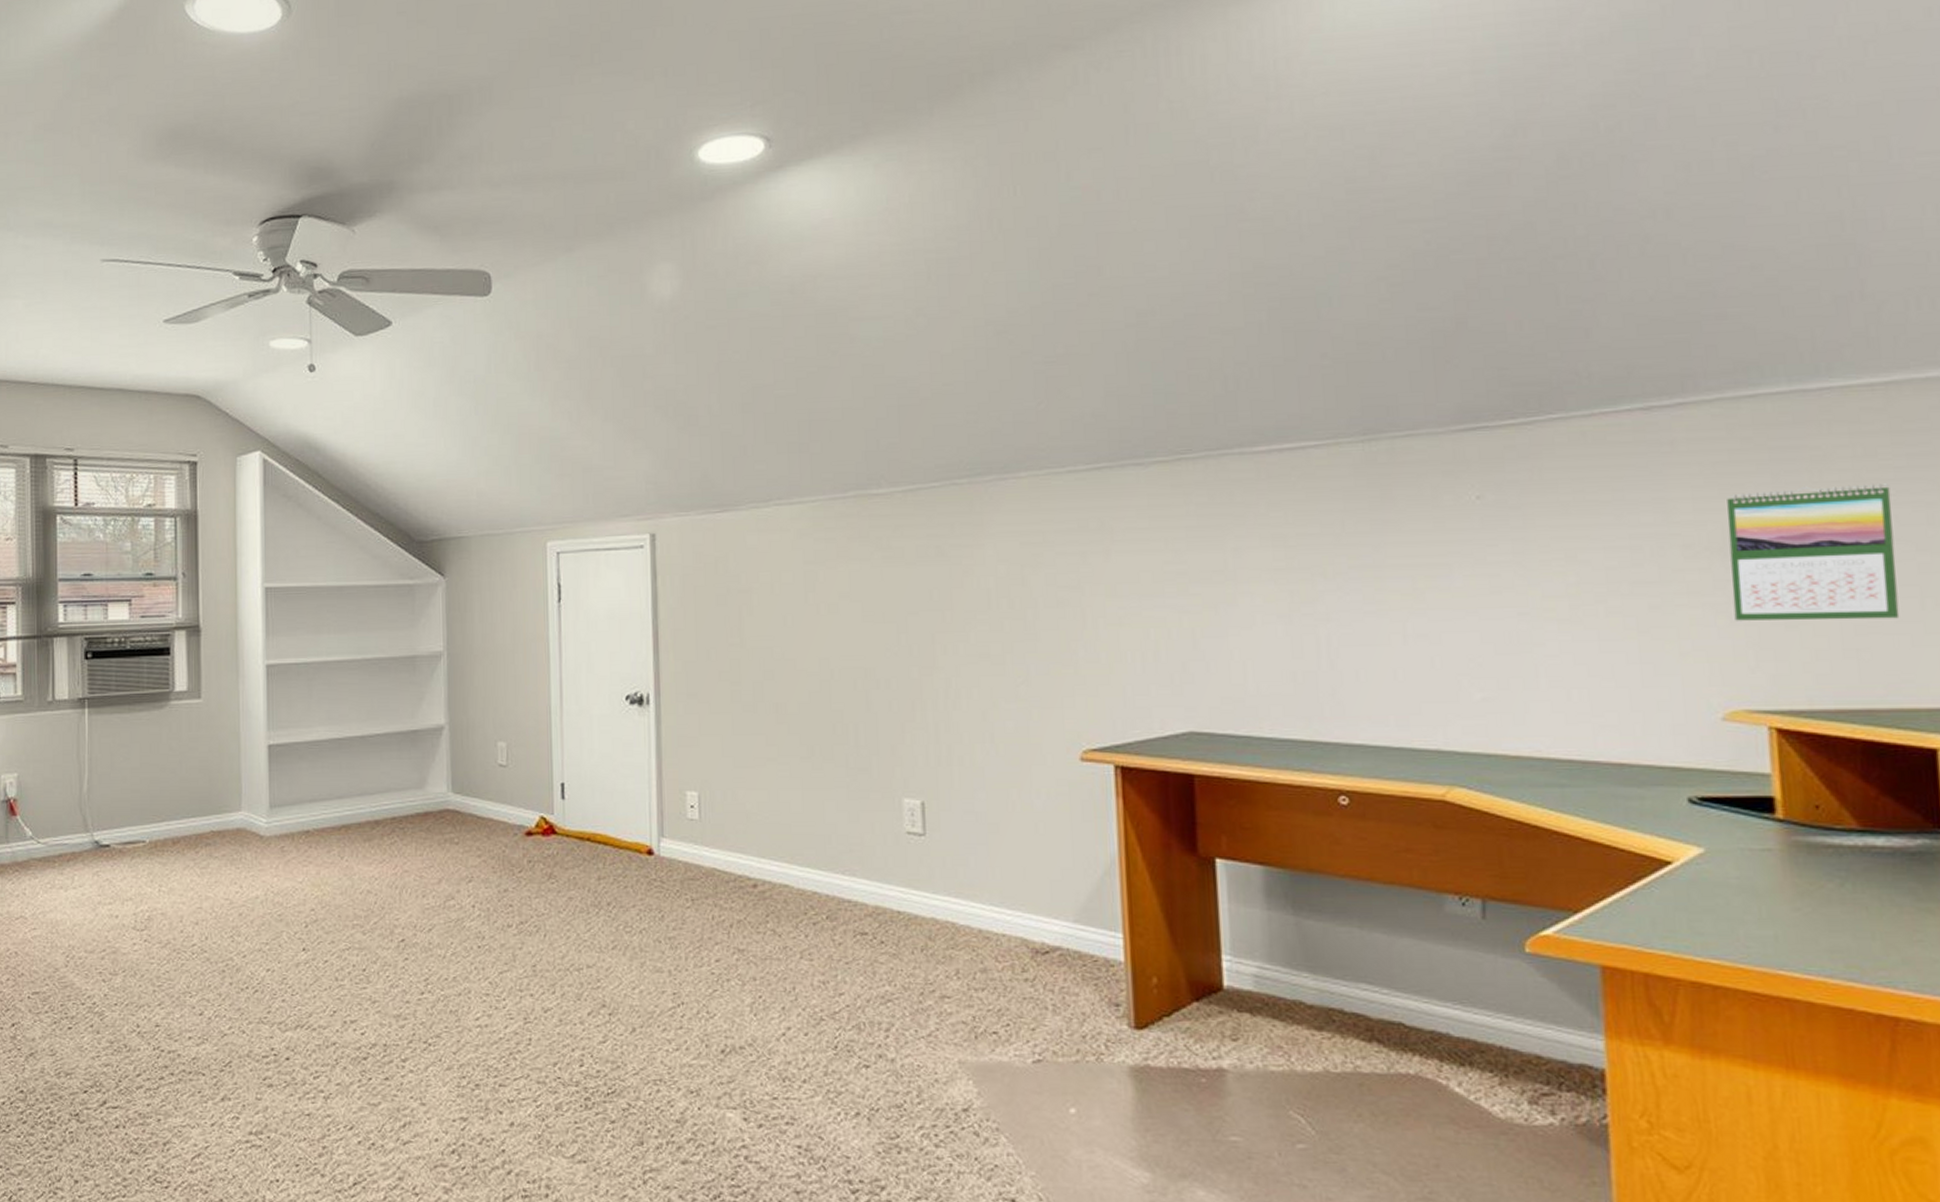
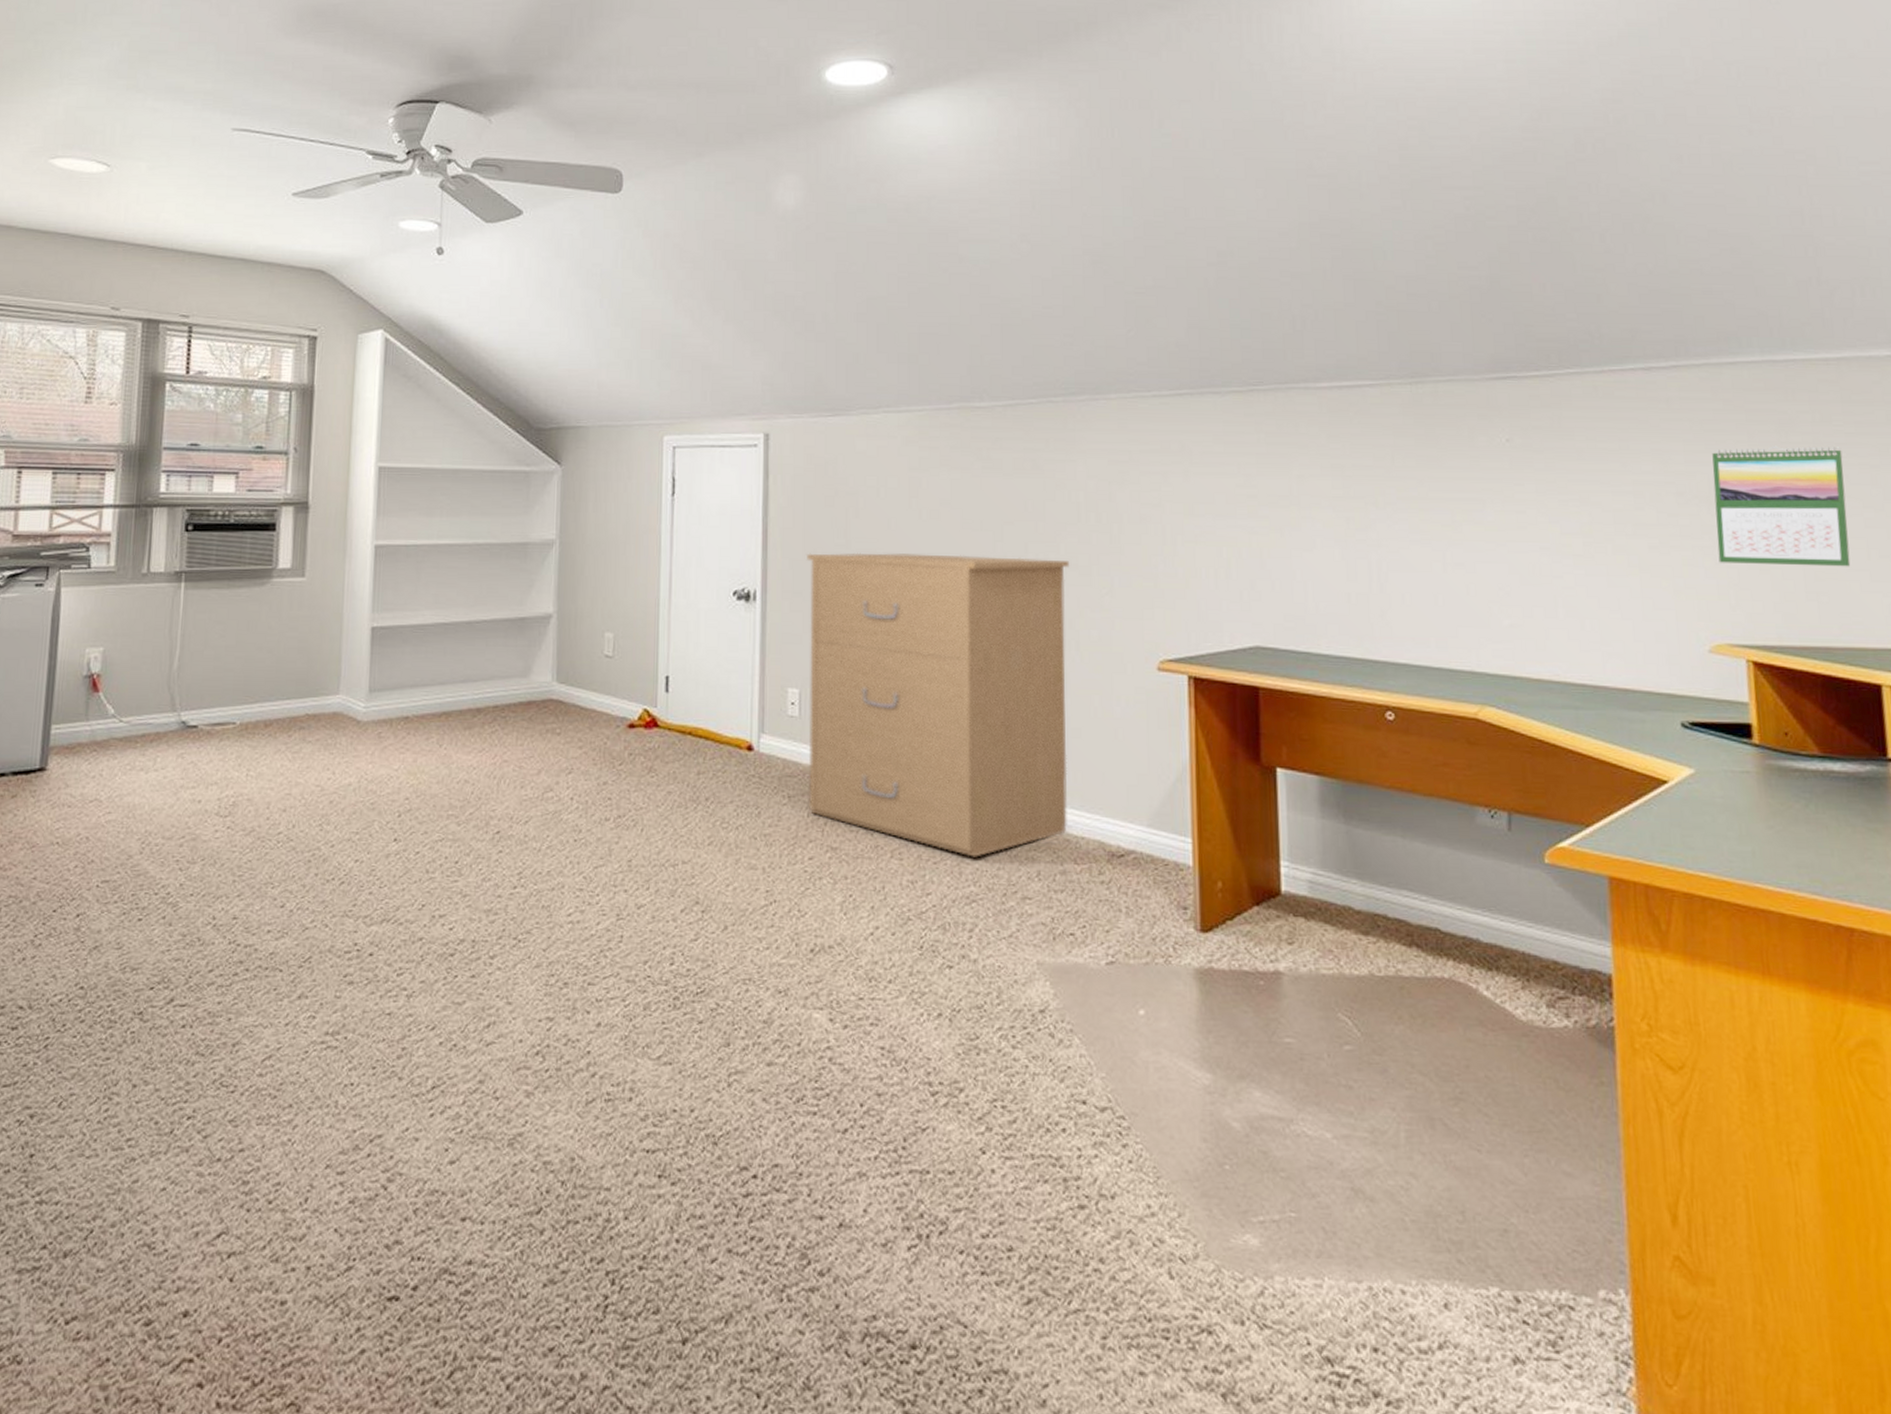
filing cabinet: none [700,649,986,957] -> present [807,552,1069,857]

